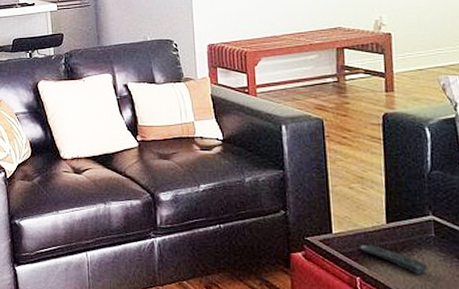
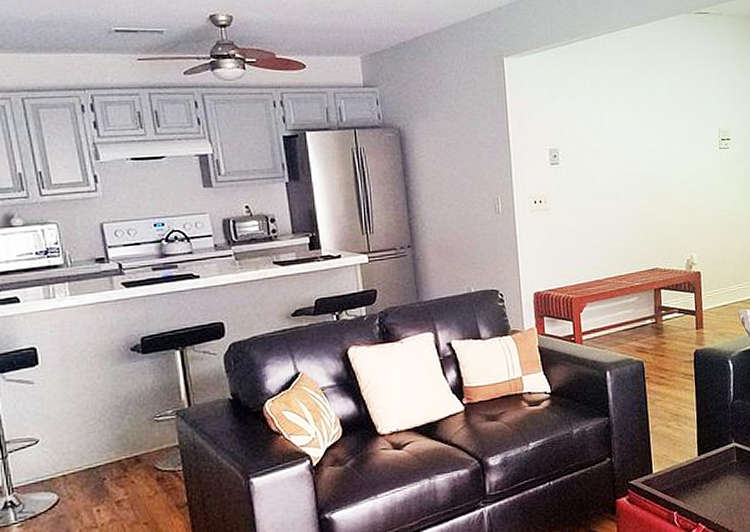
remote control: present [360,245,428,274] -> none [676,479,732,500]

